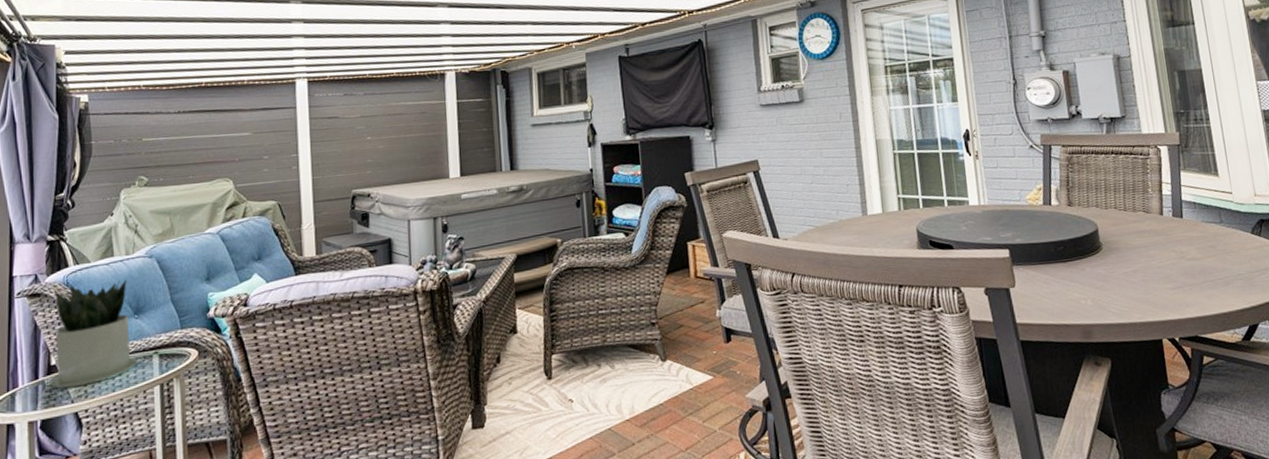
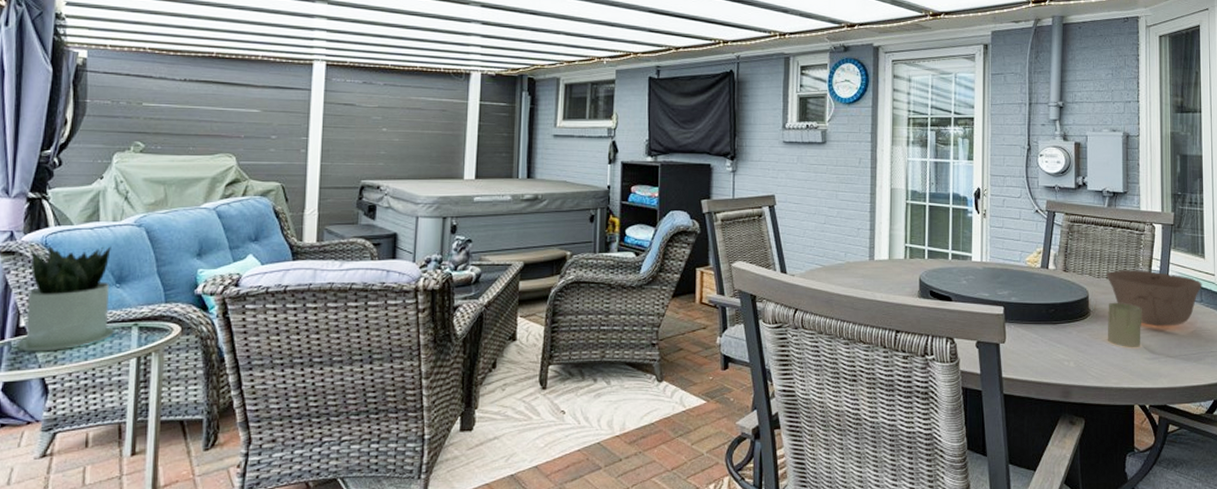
bowl: none [1113,196,1220,254] -> present [1105,270,1202,327]
candle: none [1120,232,1161,279] -> present [1107,302,1142,348]

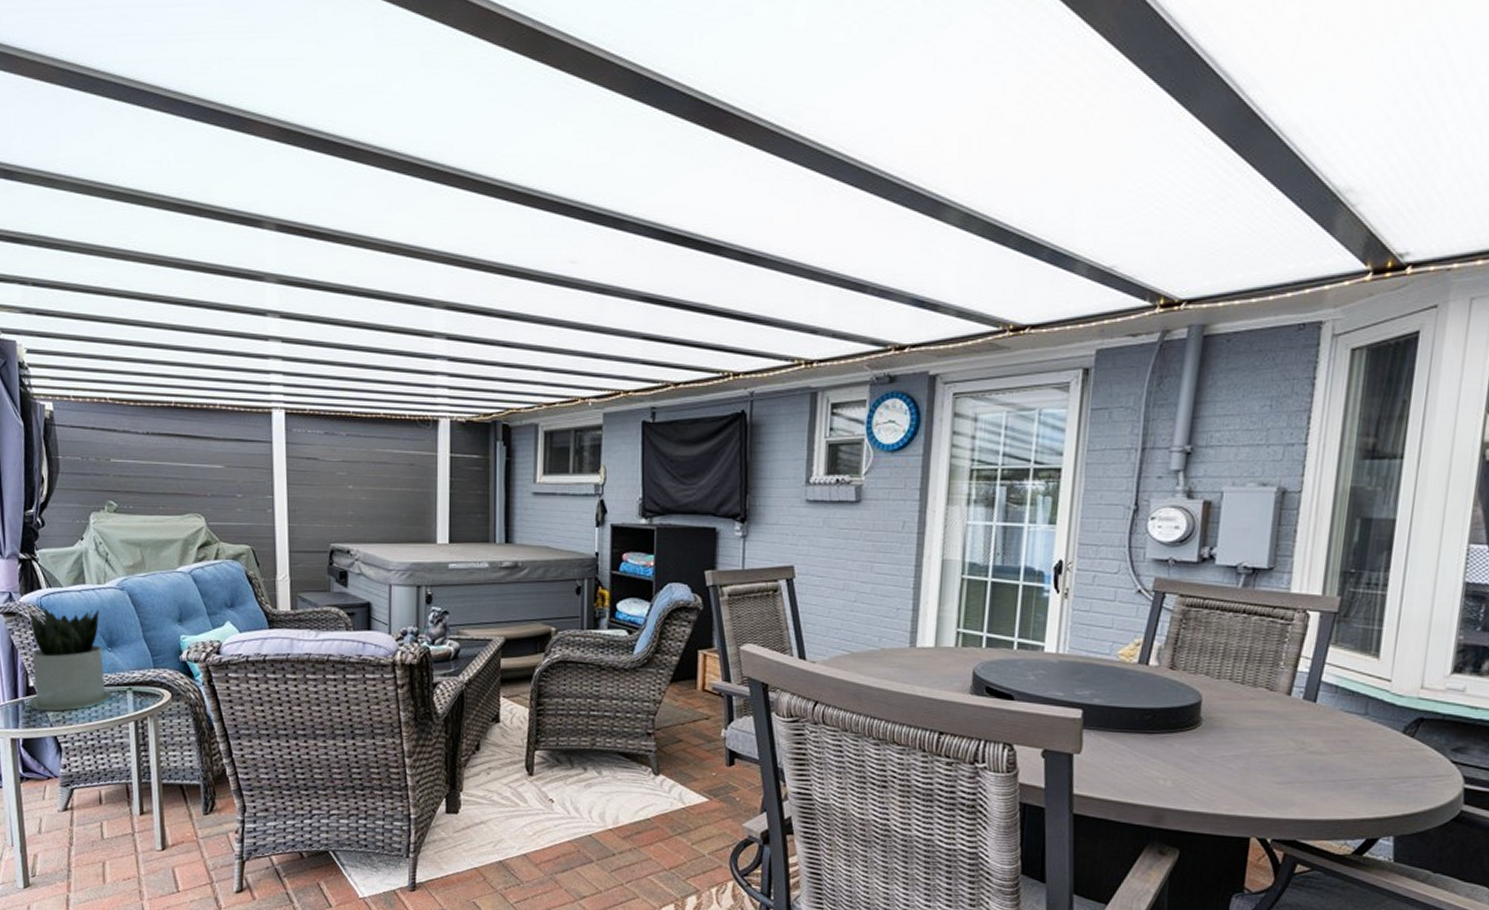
bowl: present [1105,270,1202,327] -> none [1228,670,1371,745]
candle: present [1107,302,1142,348] -> none [1221,710,1277,769]

